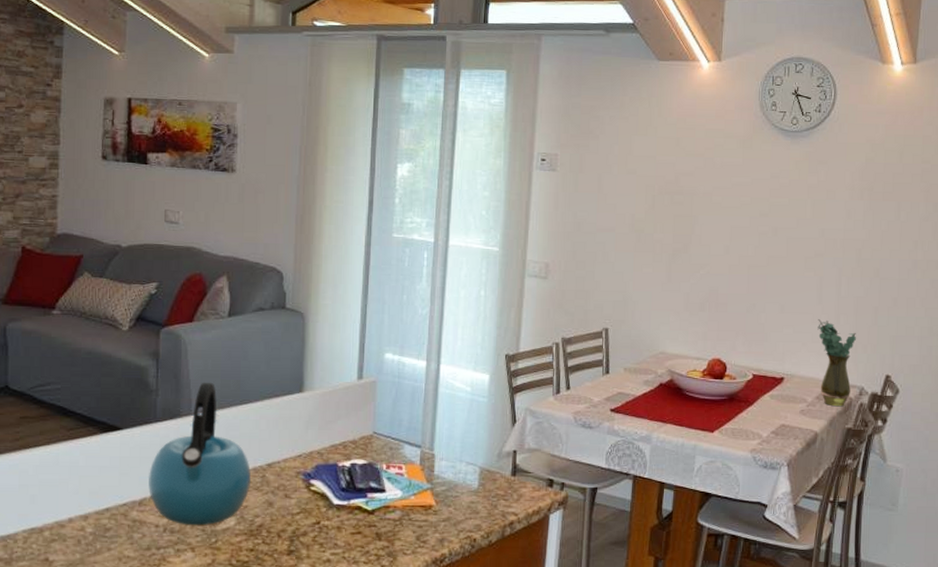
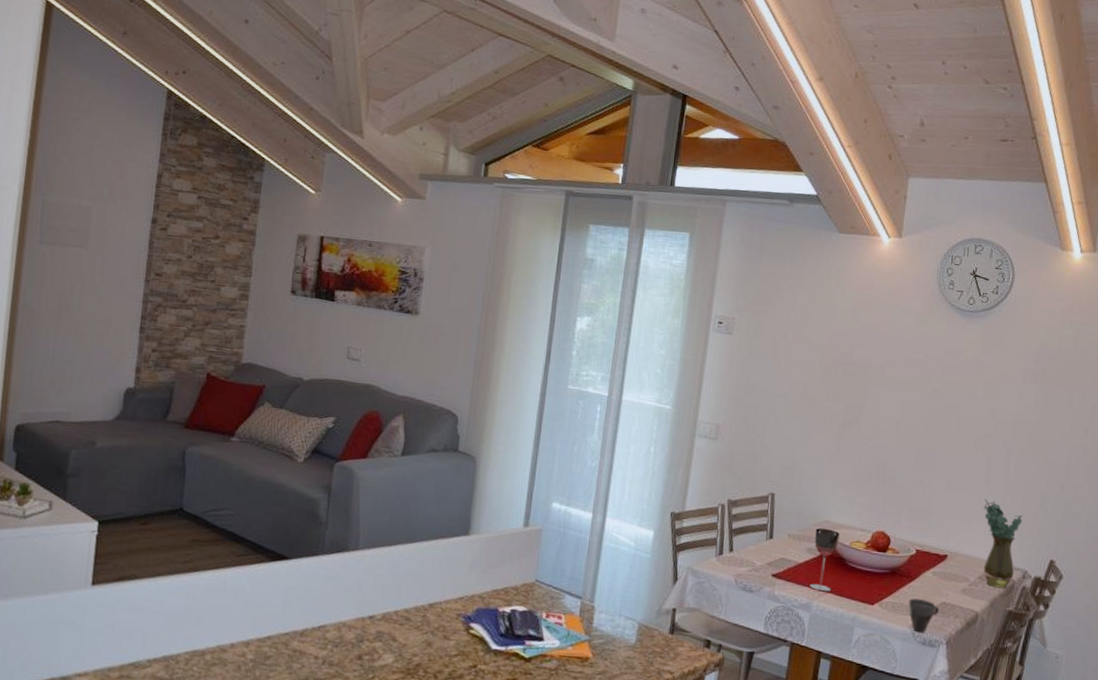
kettle: present [149,382,251,526] -> none [311,518,412,661]
wineglass: none [649,360,675,423] -> present [809,528,840,592]
cup: none [748,423,778,456] -> present [908,598,939,632]

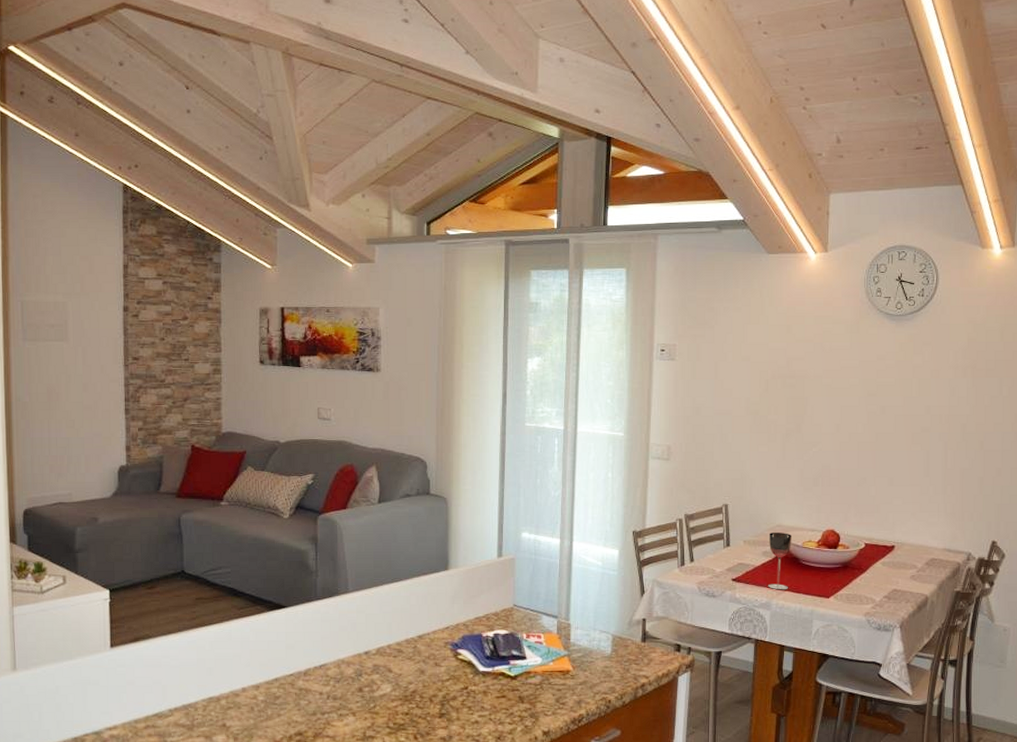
cup: present [908,598,939,632] -> none [862,589,891,619]
vase: present [983,499,1022,589] -> none [926,491,963,572]

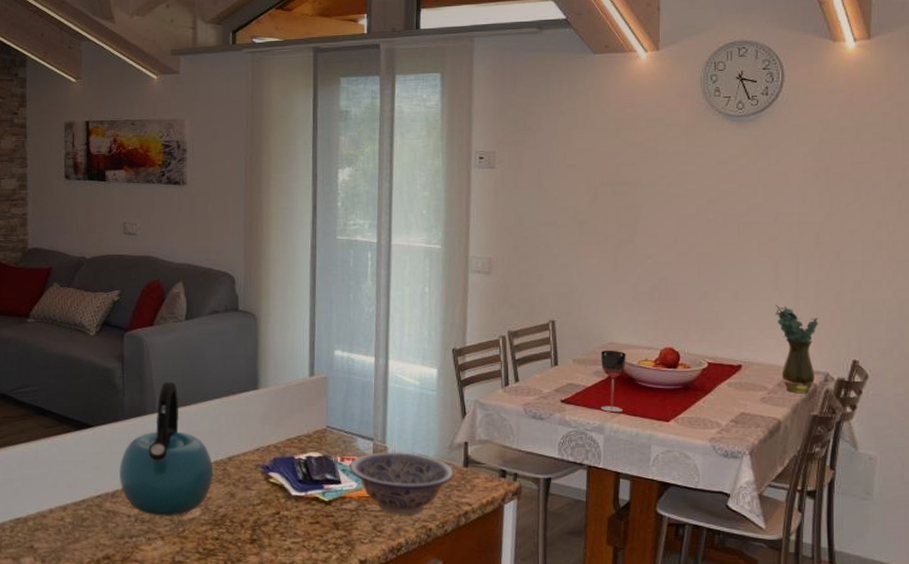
kettle: none [312,563,403,693] -> present [119,381,213,516]
bowl: none [535,628,634,688] -> present [349,451,455,515]
vase: none [926,491,963,572] -> present [775,305,818,394]

